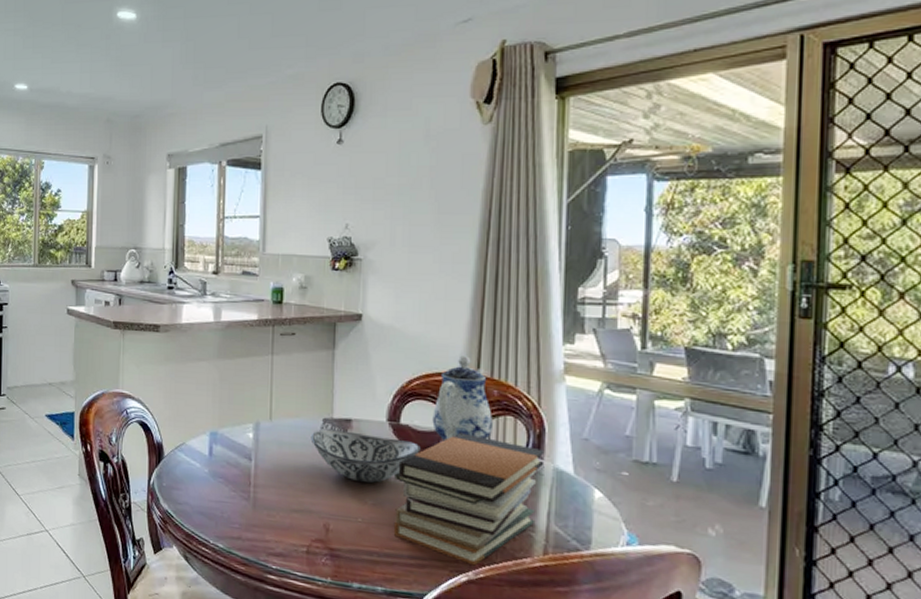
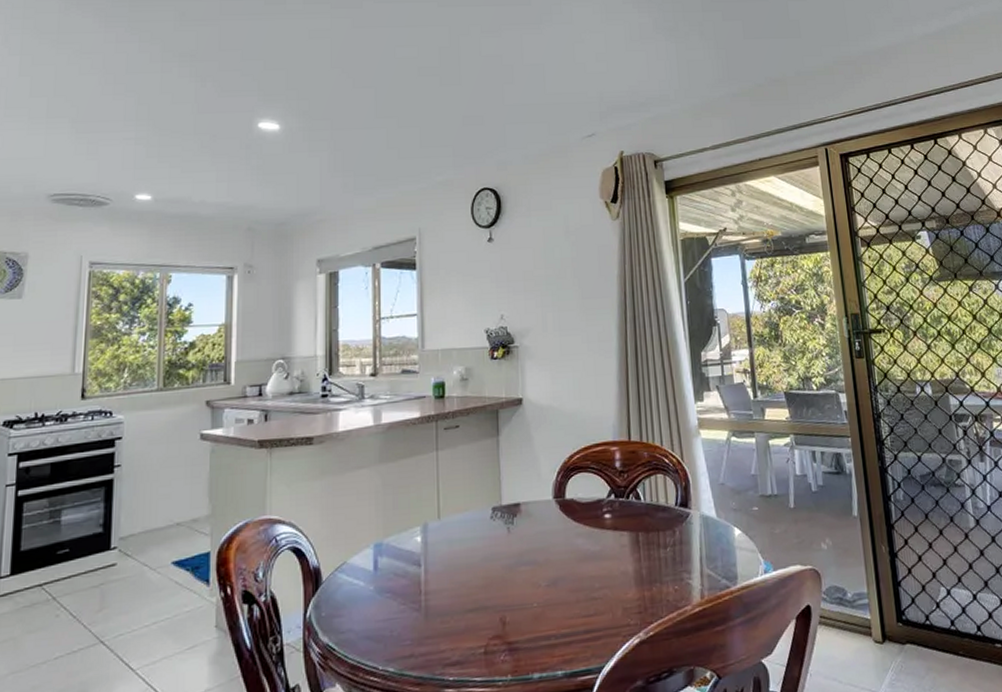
decorative bowl: present [310,429,421,484] -> none [481,514,586,566]
book stack: present [393,432,545,566] -> none [565,496,693,626]
teapot: present [432,355,492,442] -> none [594,424,646,509]

